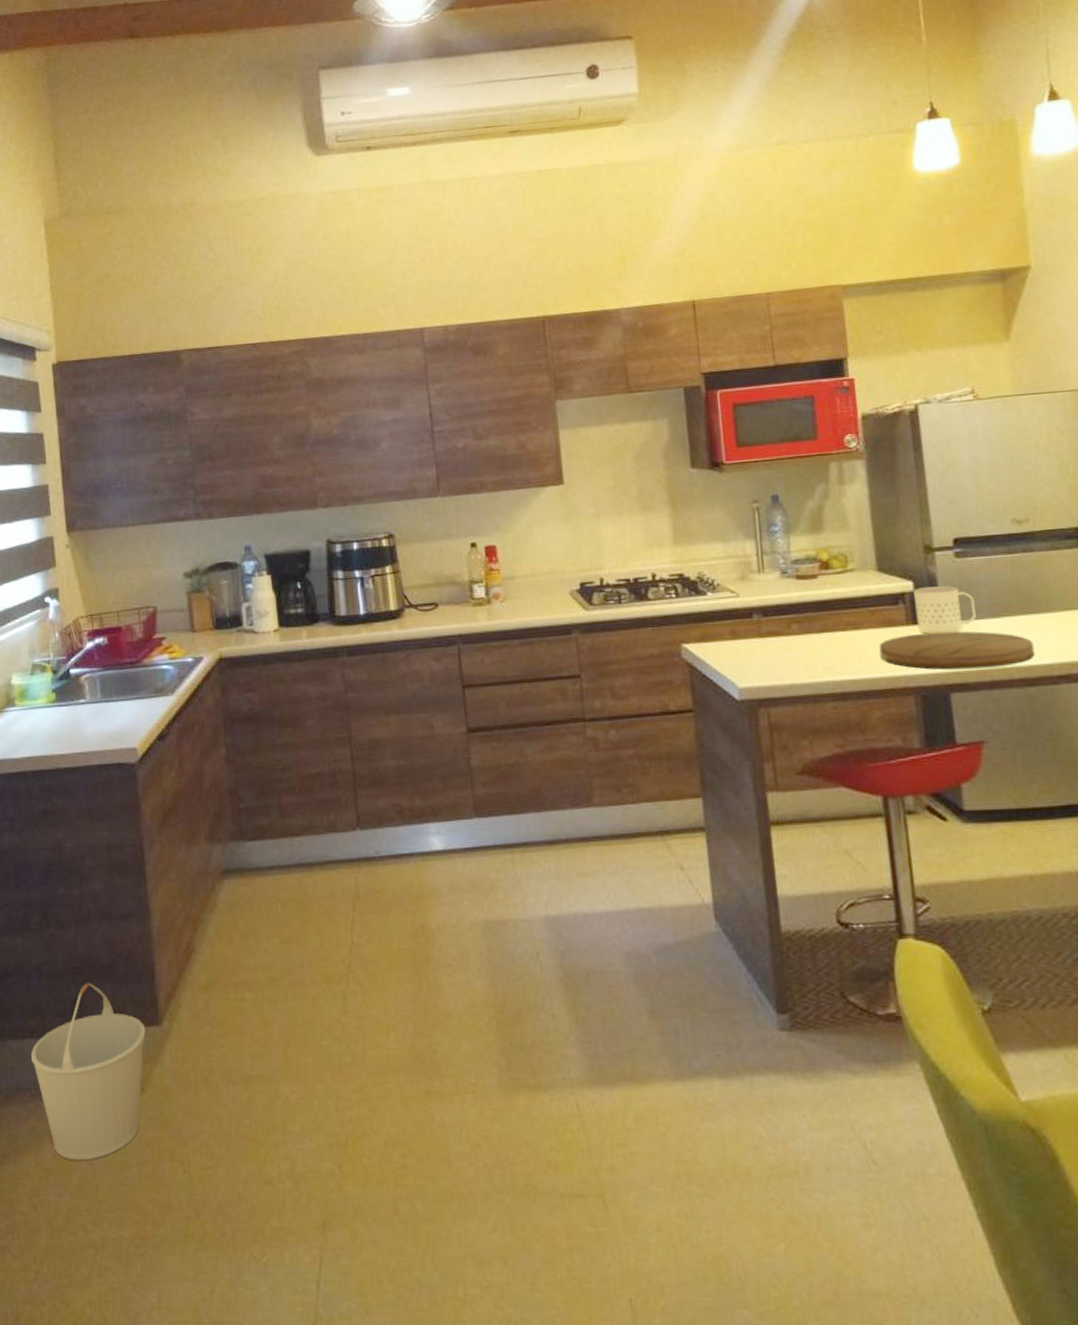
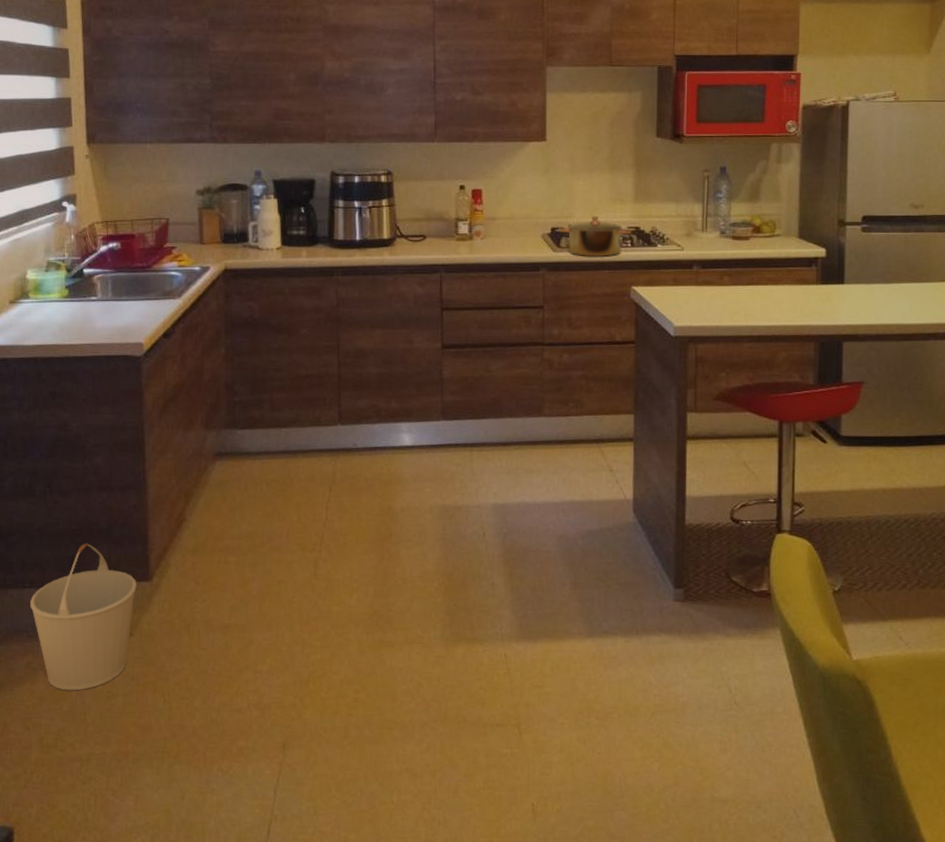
cooking pot: none [589,564,675,614] -> present [559,216,632,257]
cutting board: present [879,631,1035,670] -> none [792,291,913,324]
mug: present [913,586,976,634] -> none [825,254,872,293]

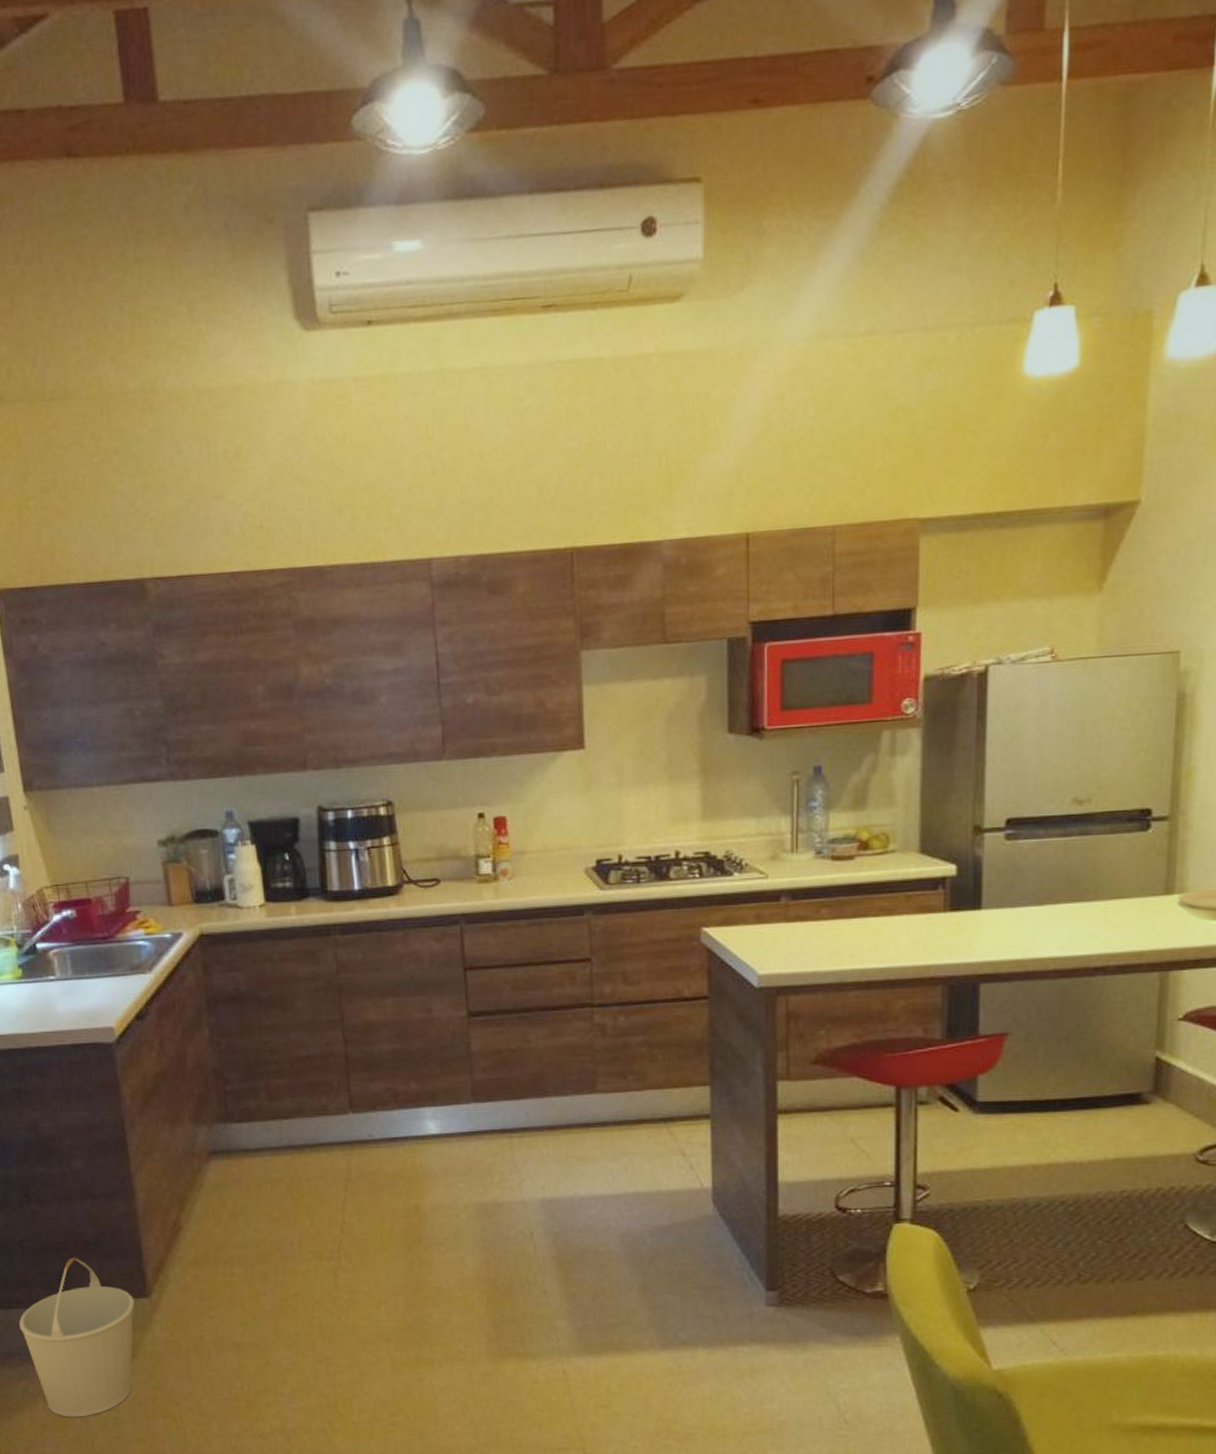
cooking pot: present [559,216,632,257] -> none [606,841,700,895]

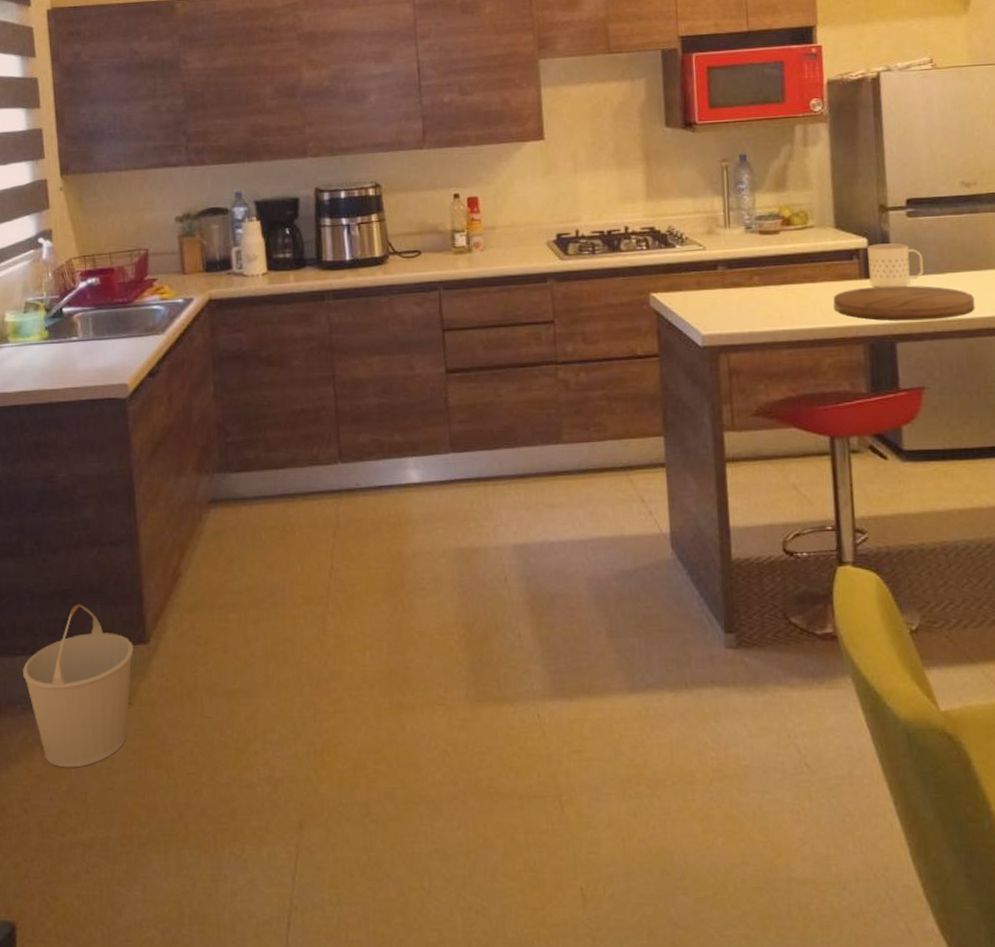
cutting board: none [911,919,1075,960] -> present [833,285,975,321]
mug: none [955,870,1019,922] -> present [867,243,923,288]

